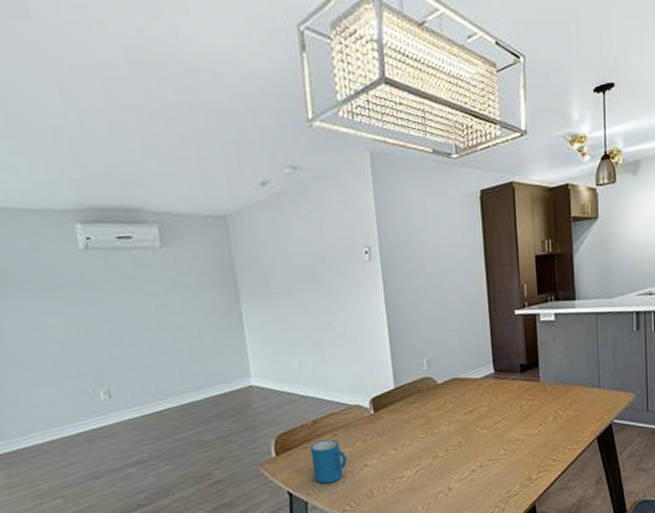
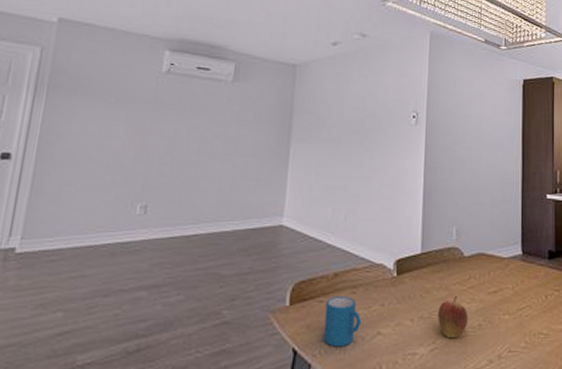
apple: none [419,421,449,459] -> present [438,296,469,339]

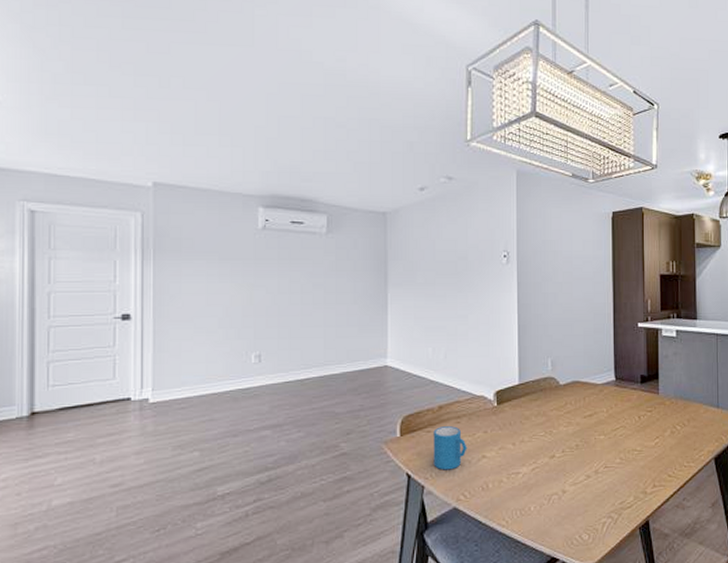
apple: present [438,296,469,339] -> none [538,421,566,459]

